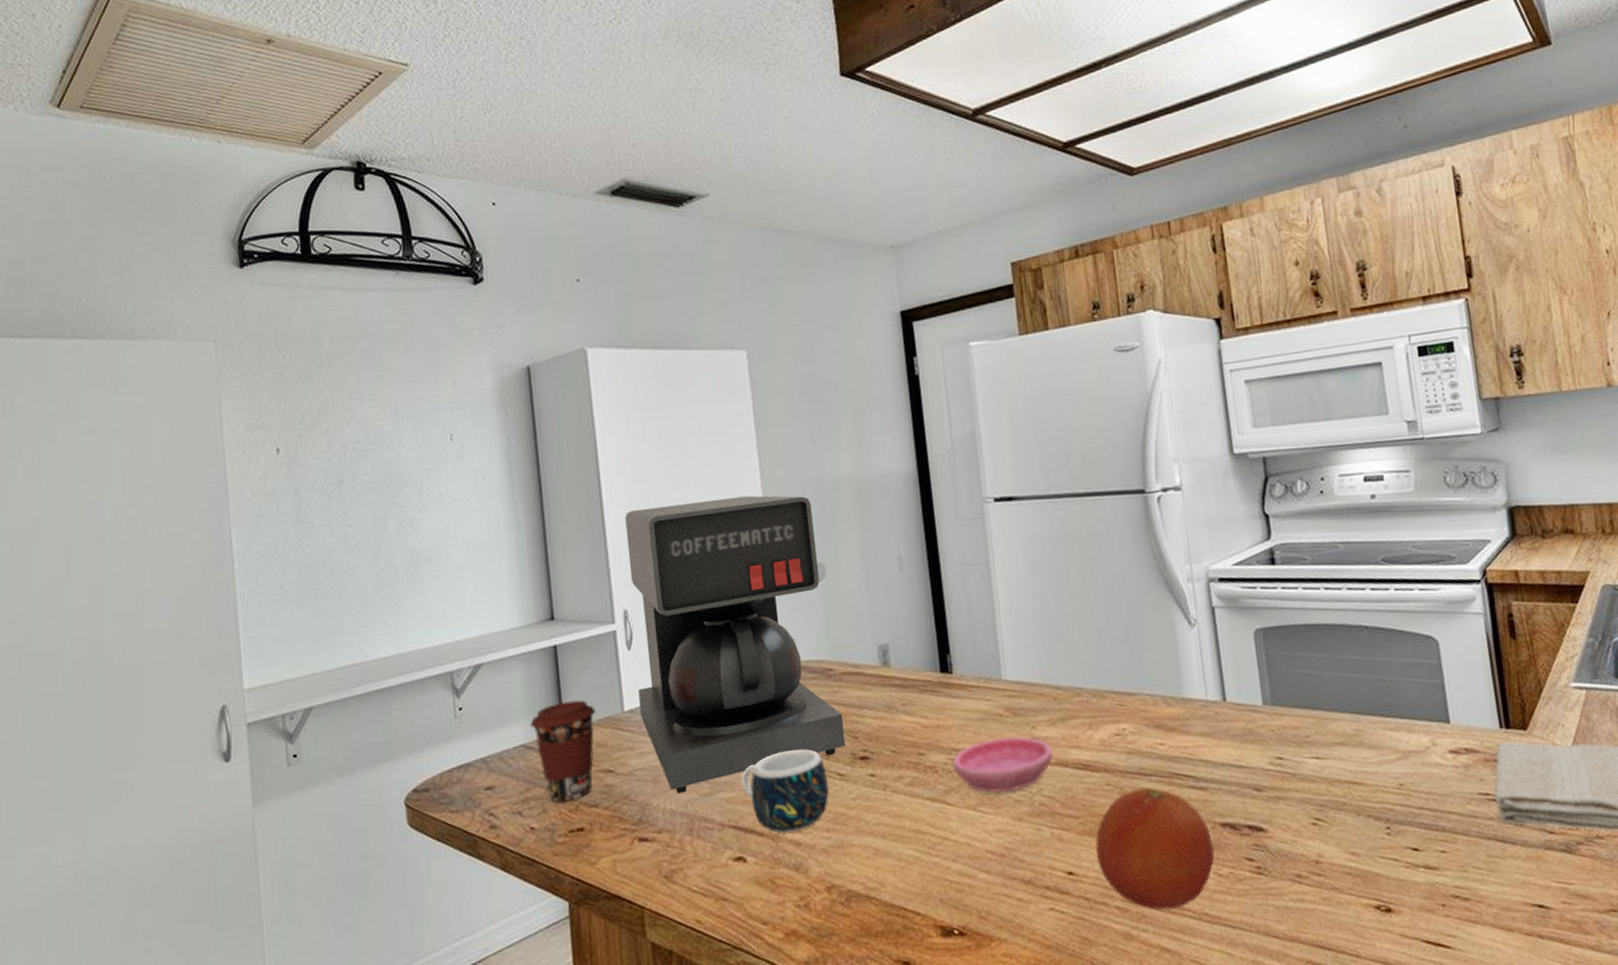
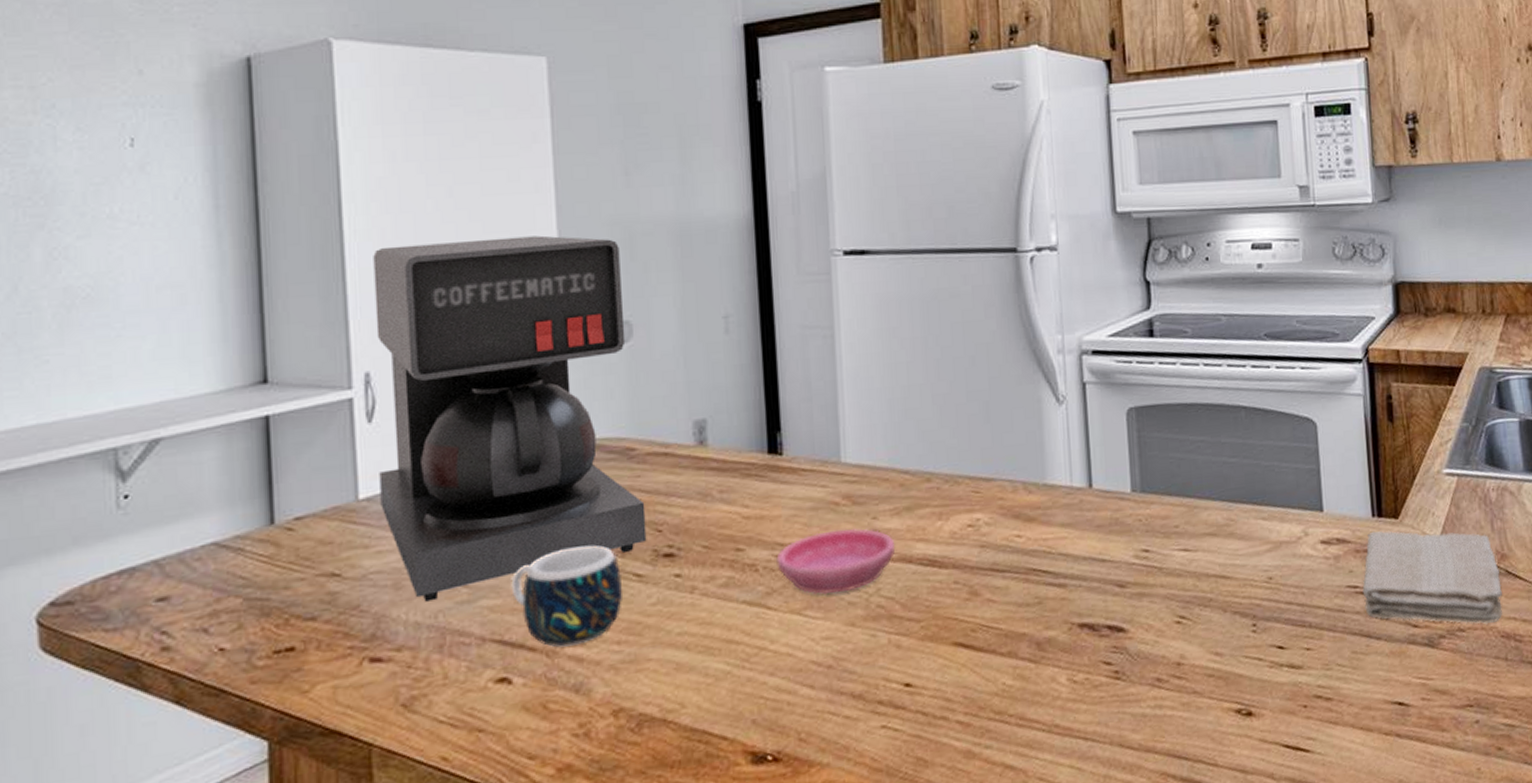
coffee cup: present [530,700,596,803] -> none [226,485,319,616]
fruit: present [1095,787,1215,910] -> none [938,584,1070,723]

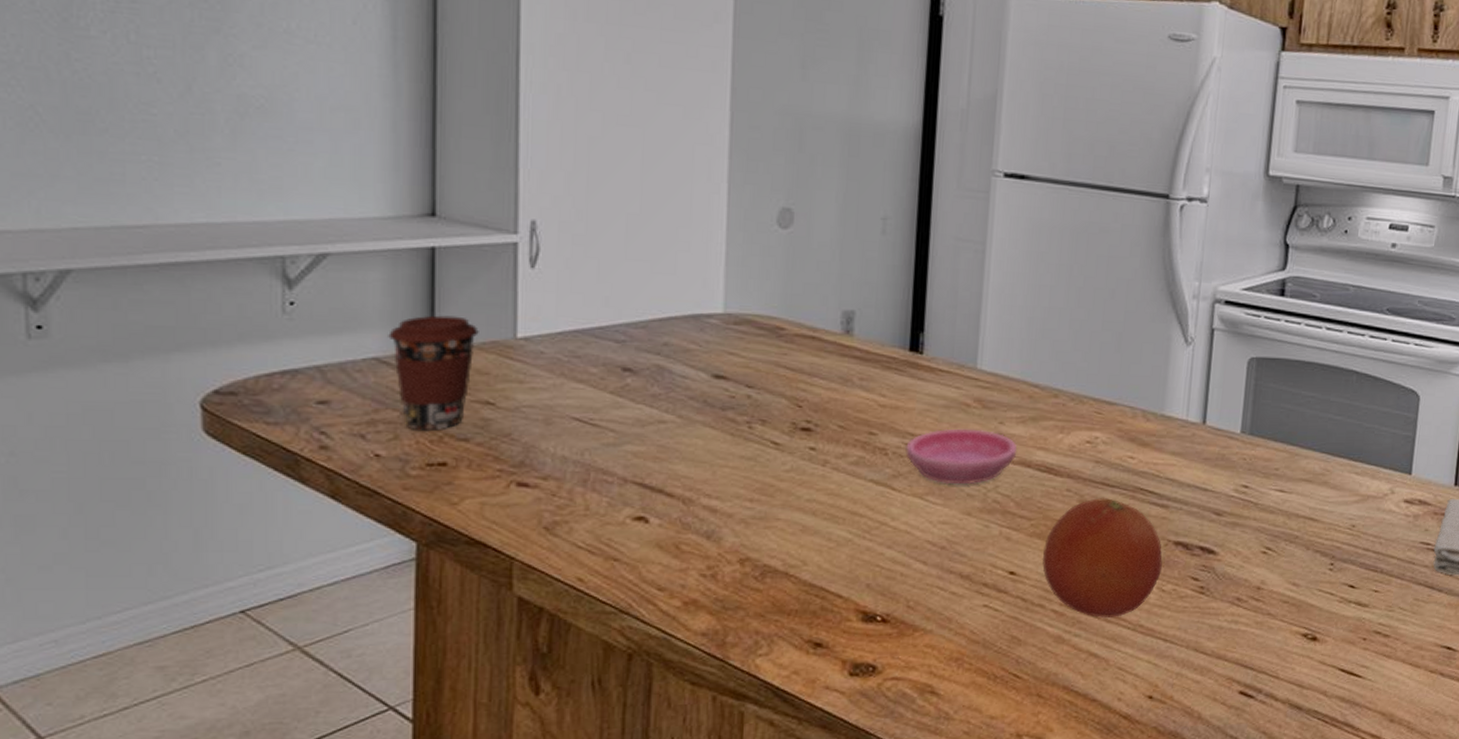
coffee cup: none [226,485,319,616] -> present [388,315,479,431]
coffee maker: present [373,235,647,602] -> none [537,102,789,440]
mug: present [511,545,622,647] -> none [655,409,760,497]
fruit: none [938,584,1070,723] -> present [1042,497,1162,618]

